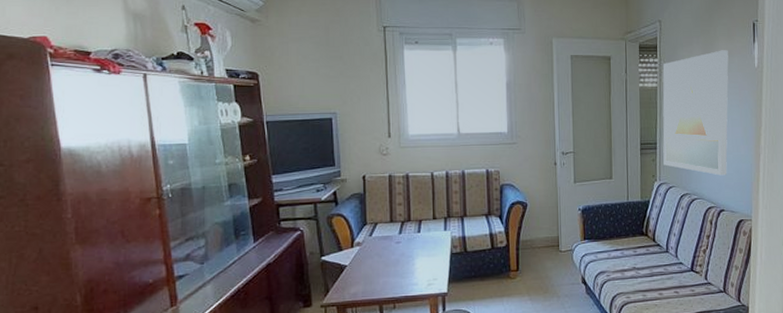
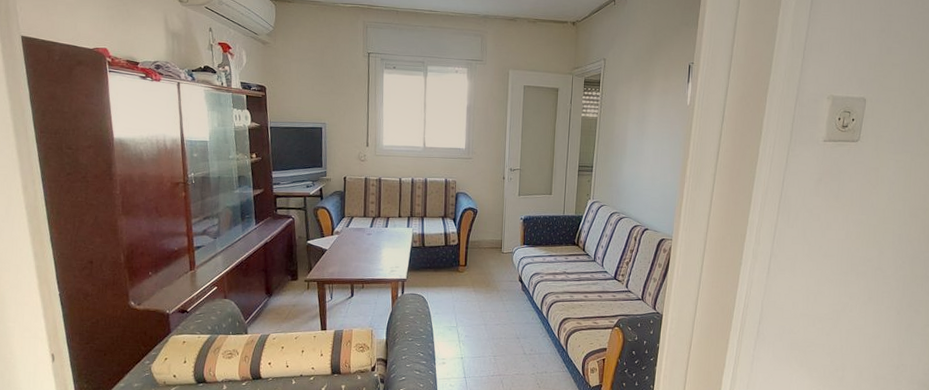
wall art: present [662,50,729,176] -> none [597,88,664,199]

